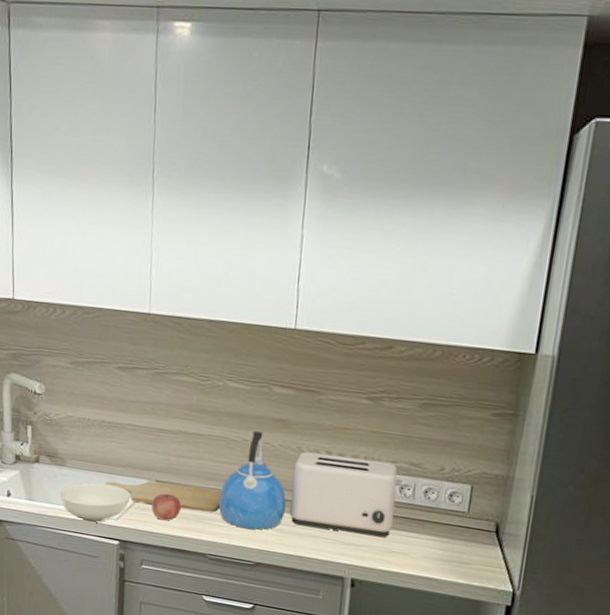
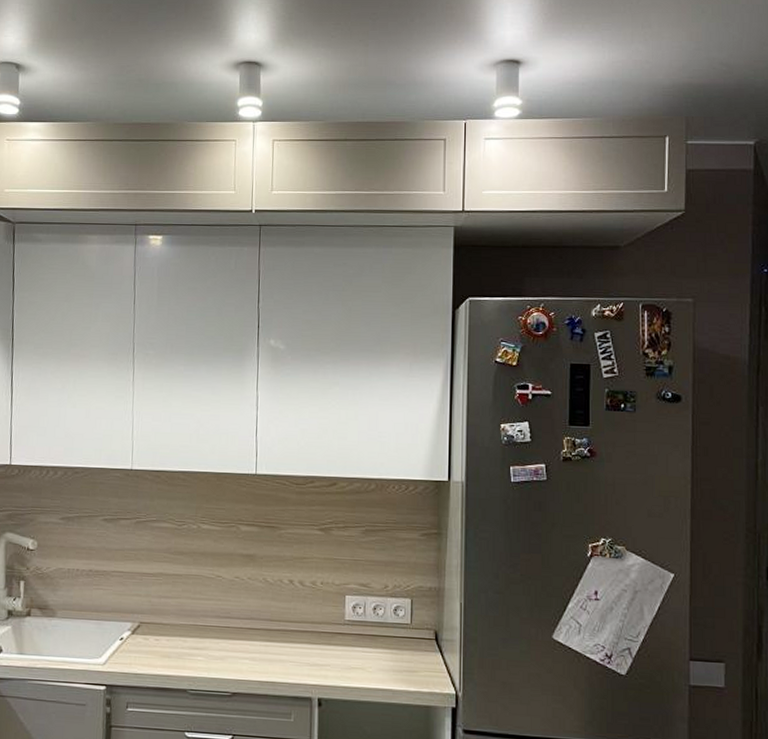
bowl: present [59,482,131,523] -> none [49,630,117,671]
chopping board: present [105,481,222,513] -> none [93,623,200,649]
fruit: present [151,493,182,521] -> none [136,634,164,661]
kettle: present [218,431,286,530] -> none [196,566,256,661]
toaster: present [289,451,403,538] -> none [260,582,354,655]

